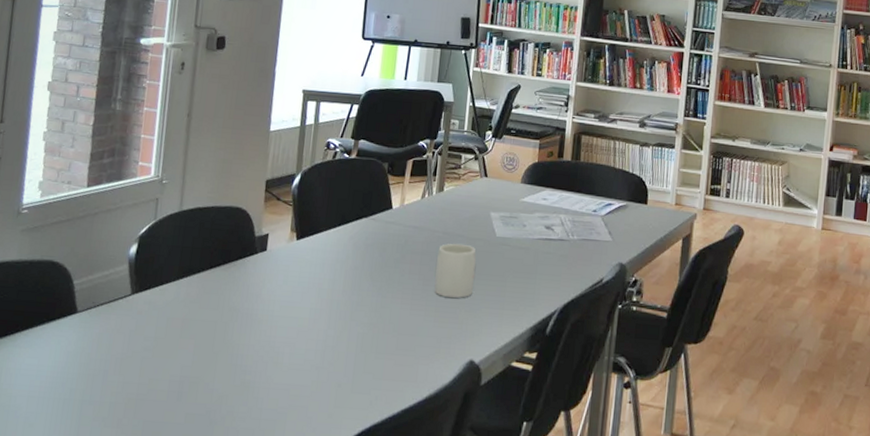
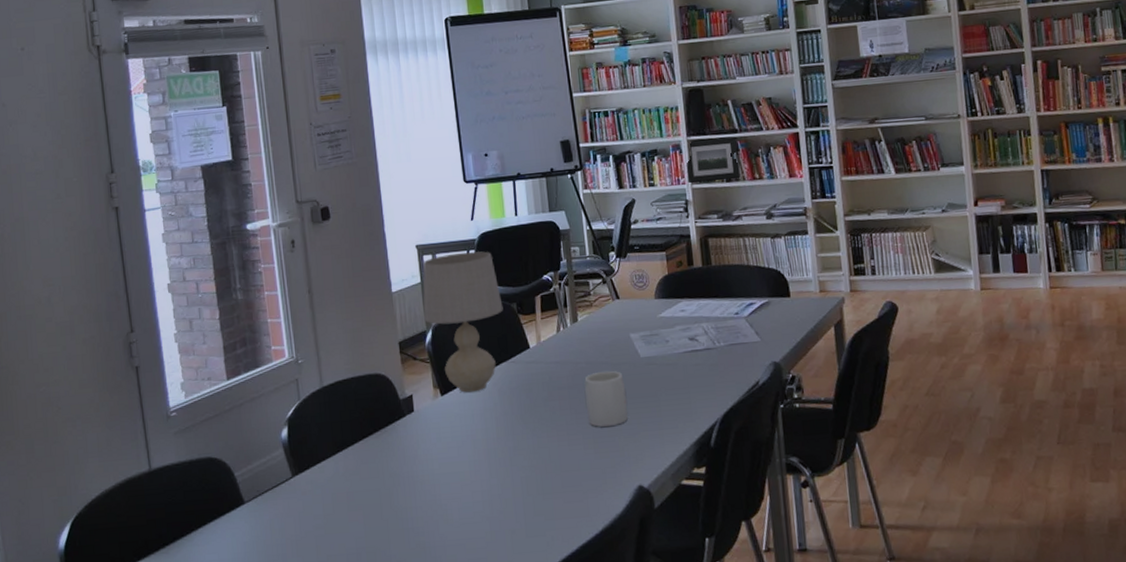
table lamp: none [296,104,375,242] -> present [422,251,503,393]
picture frame: none [574,40,626,85] -> present [687,137,741,183]

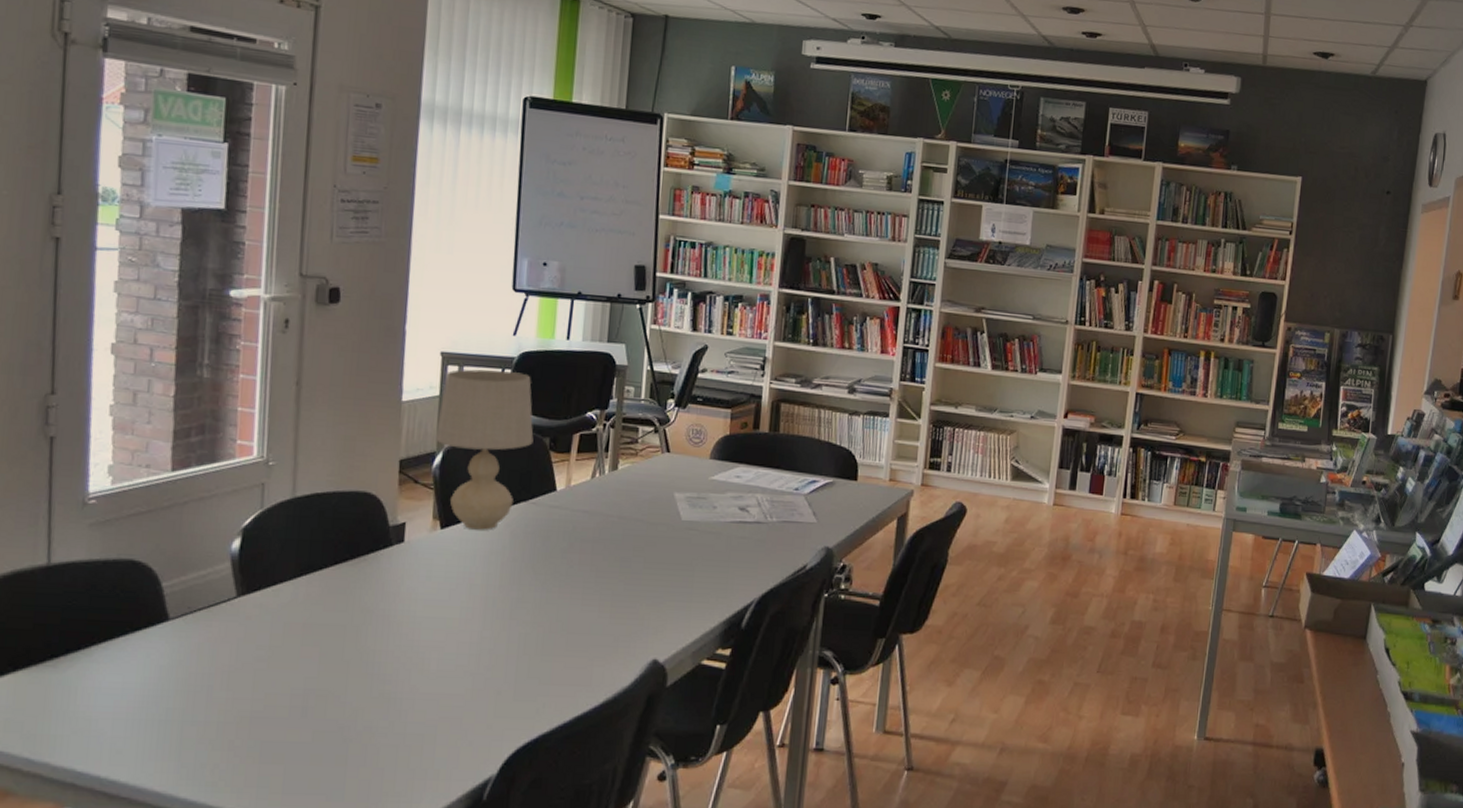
mug: present [584,370,628,428] -> none [609,529,659,591]
picture frame: present [687,137,741,183] -> none [771,293,832,345]

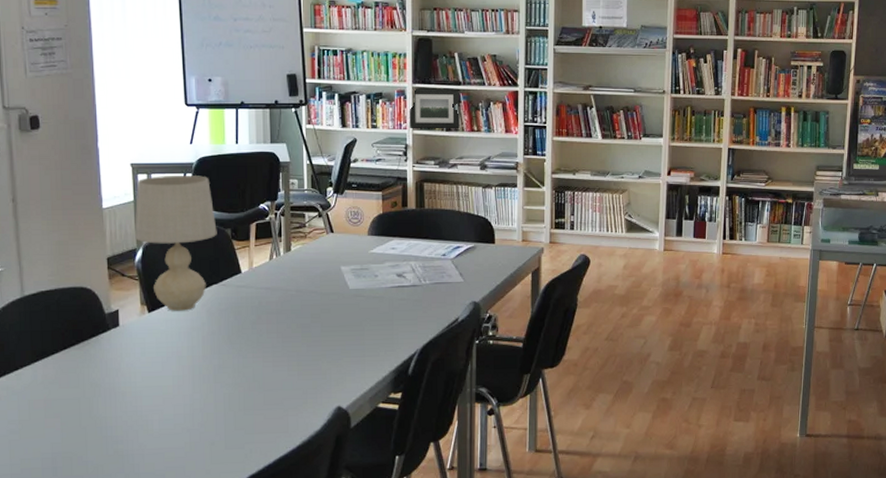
picture frame: none [771,293,832,345] -> present [410,88,460,129]

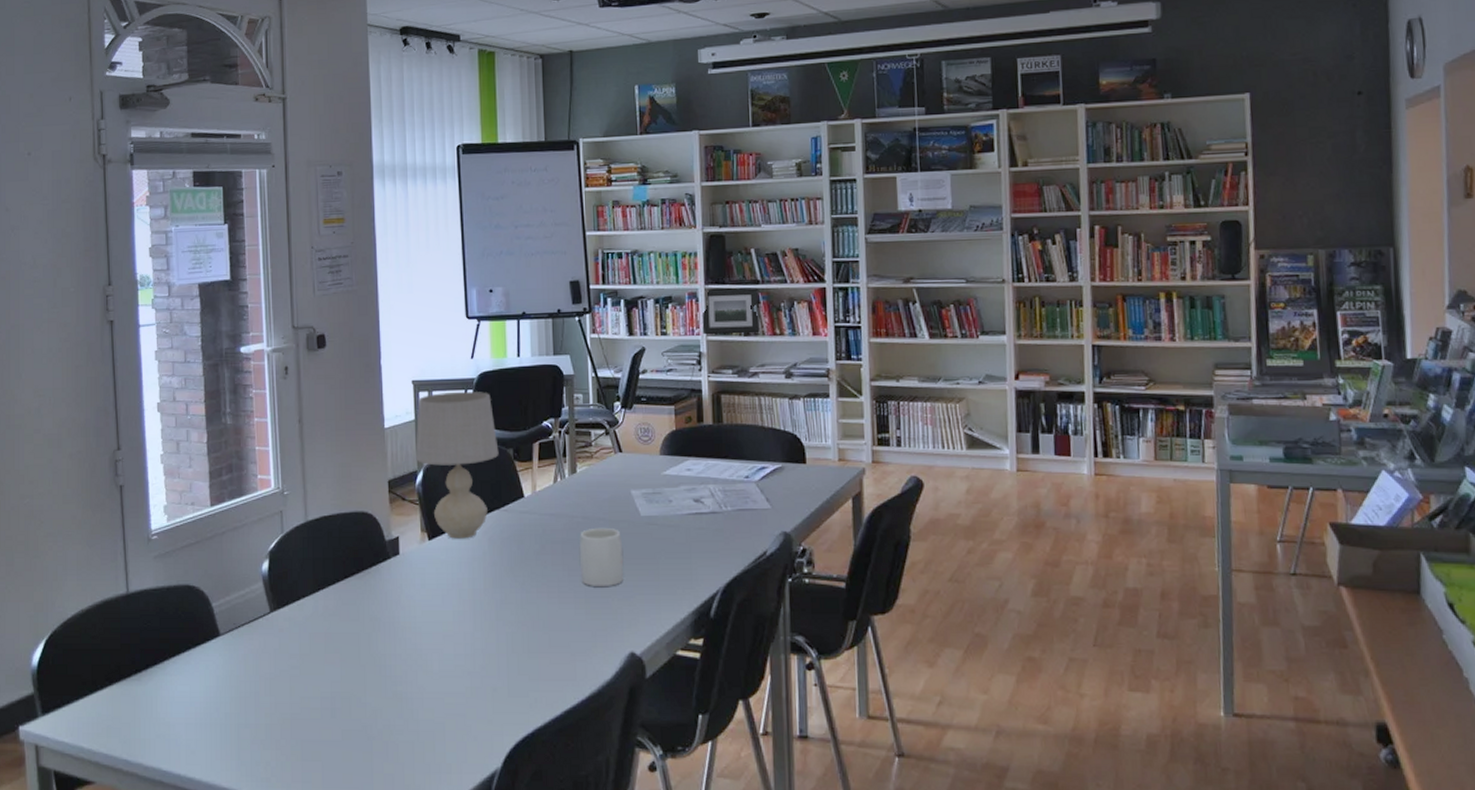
mug: none [292,299,333,352] -> present [579,527,624,588]

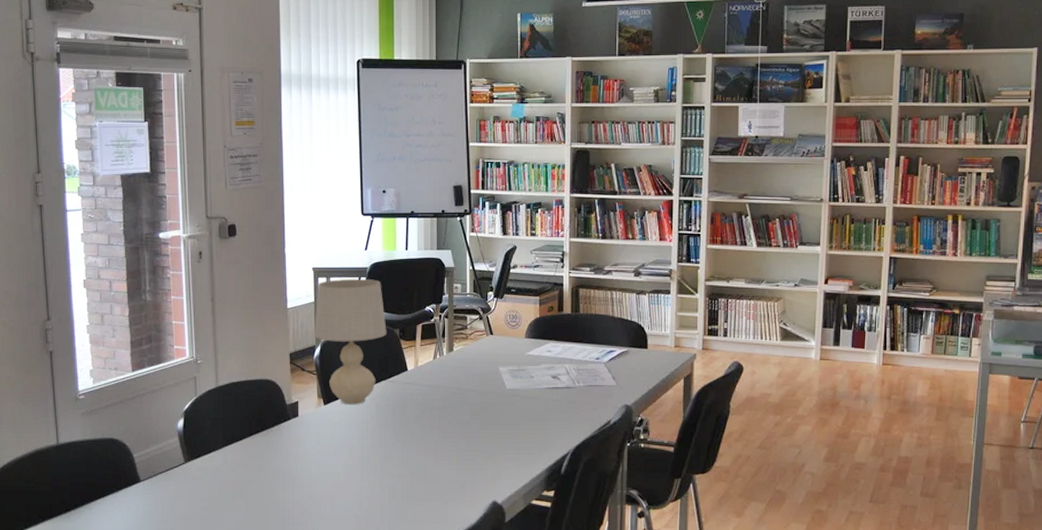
mug: present [579,527,624,588] -> none [453,398,491,448]
picture frame: present [703,288,760,334] -> none [567,198,615,237]

